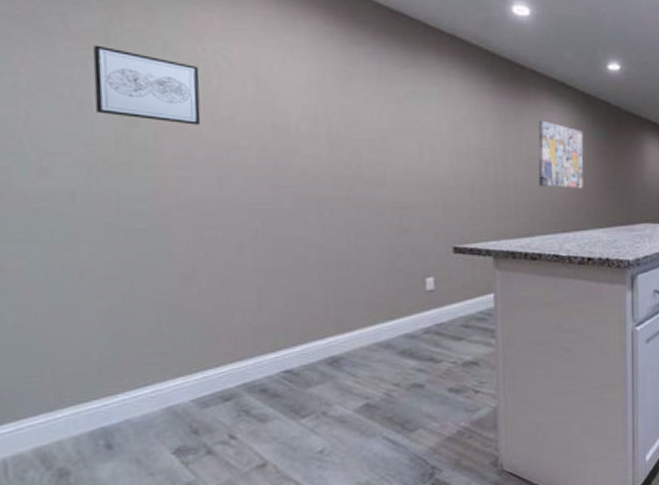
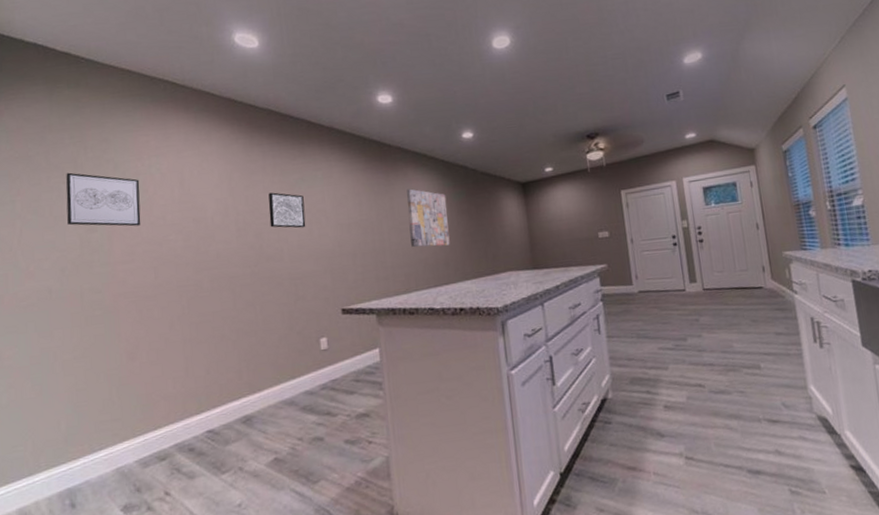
wall art: none [370,104,416,151] -> present [268,192,306,228]

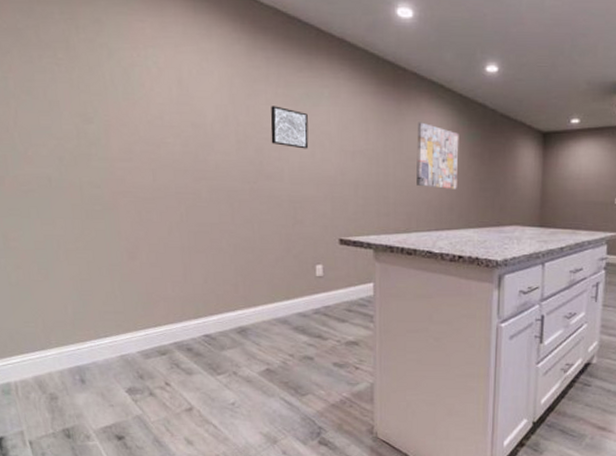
wall art: present [65,172,141,227] -> none [58,53,138,123]

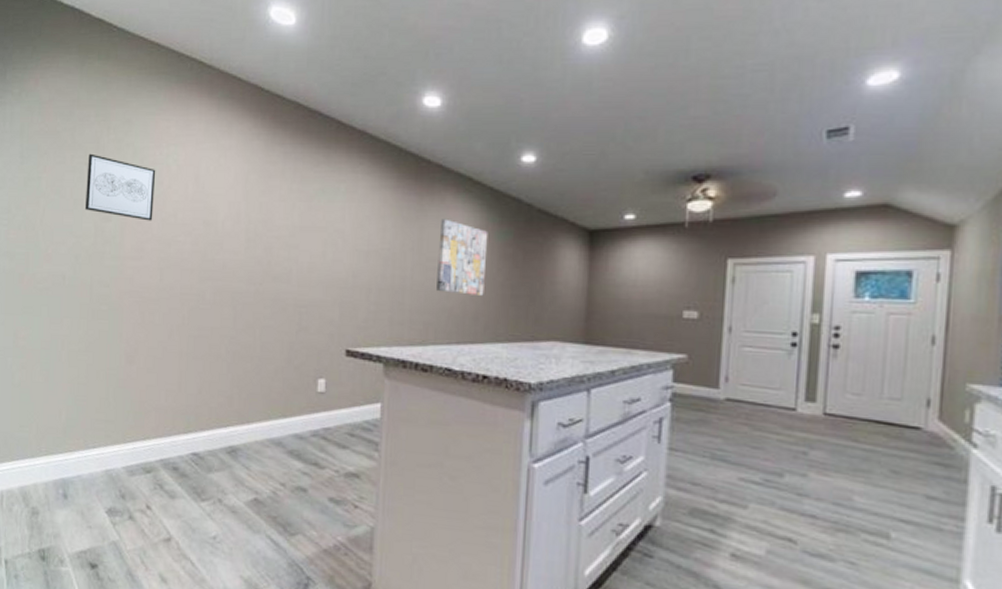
wall art: none [58,53,138,123] -> present [84,153,156,221]
wall art: present [270,106,309,149] -> none [281,202,322,249]

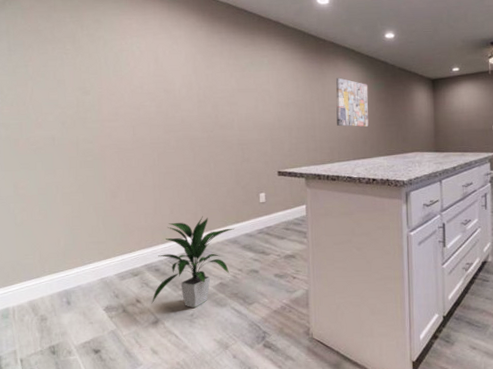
wall art: present [84,153,156,221] -> none [66,45,124,93]
indoor plant: none [164,402,281,528] -> present [151,216,235,308]

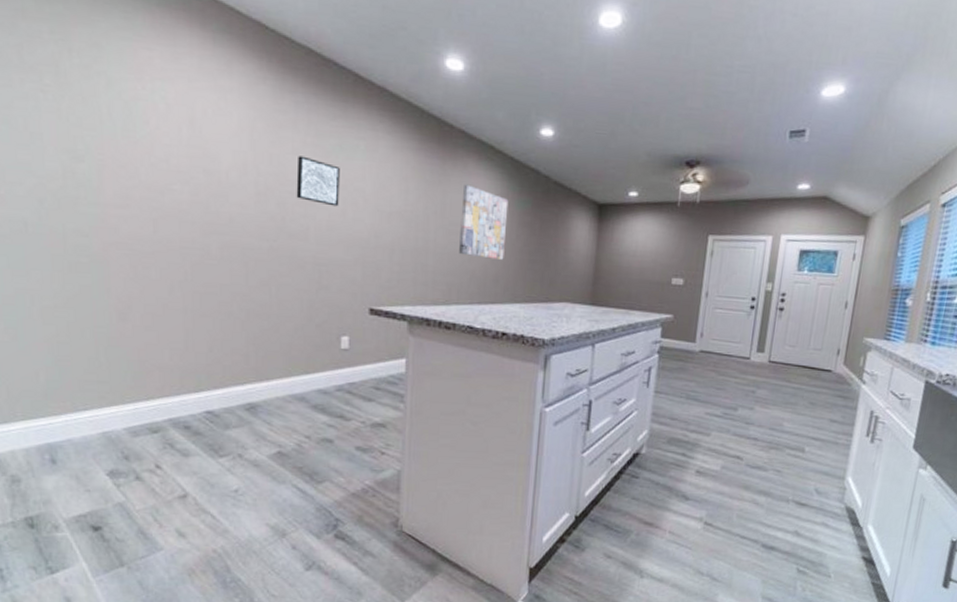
indoor plant: present [151,216,235,308] -> none [177,359,303,481]
wall art: none [224,73,253,104] -> present [296,155,340,207]

